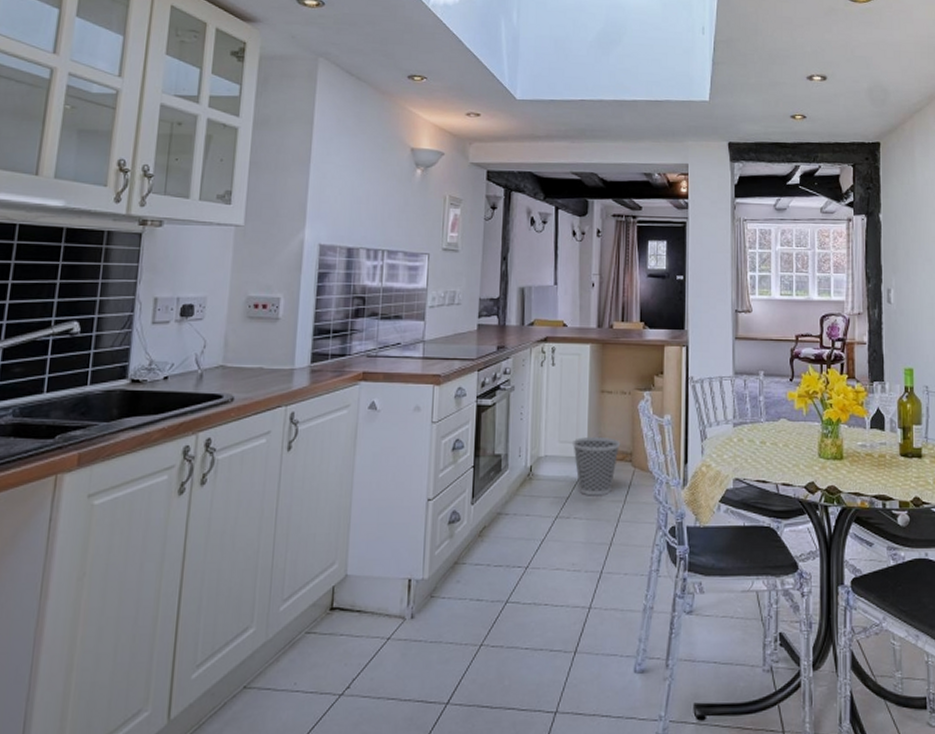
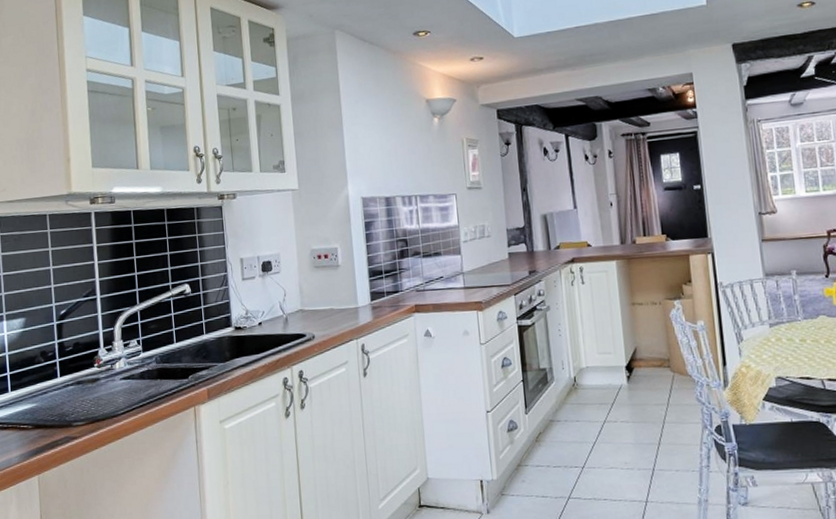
wastebasket: present [573,436,621,496] -> none [611,346,658,401]

